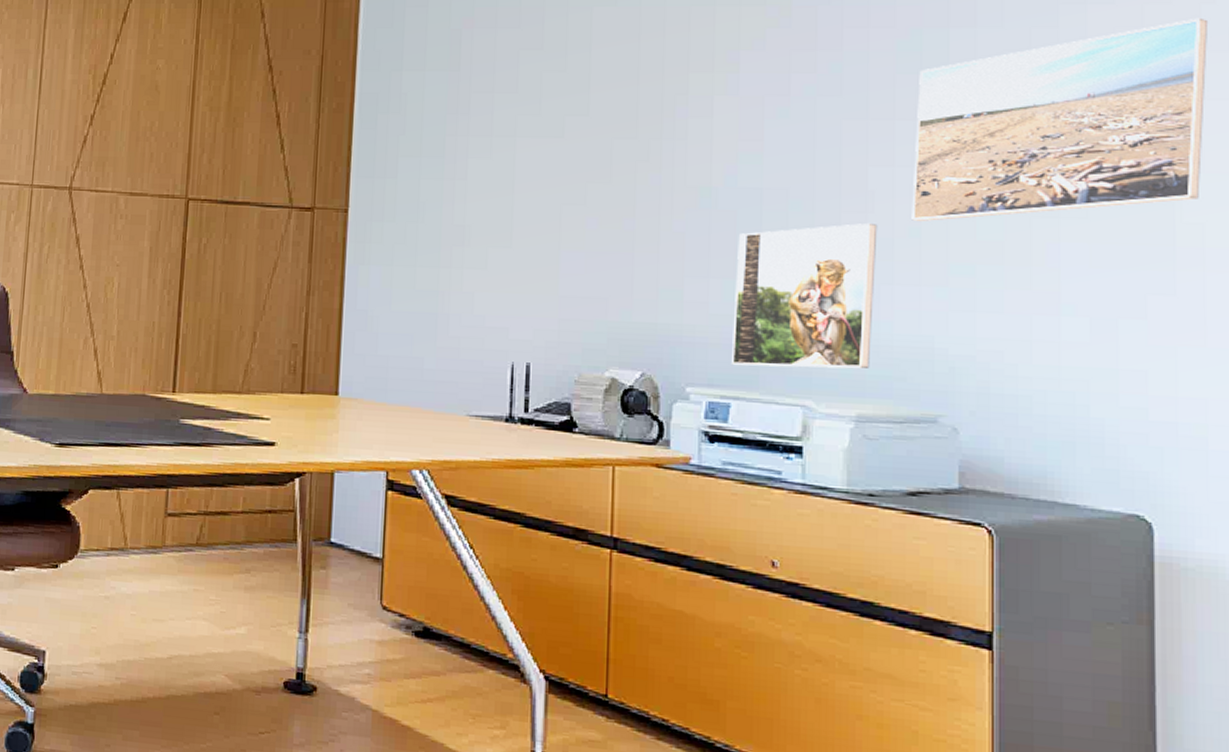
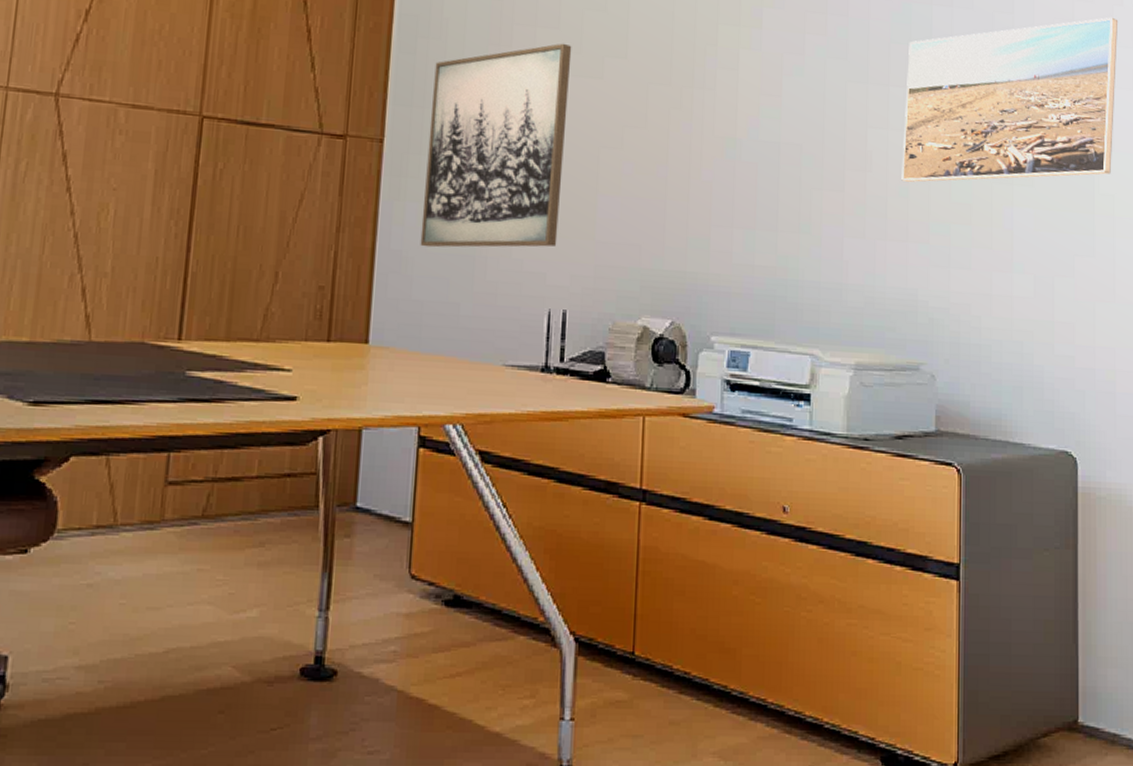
wall art: none [384,106,531,307] -> present [420,43,572,248]
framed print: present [732,222,878,369] -> none [752,181,874,320]

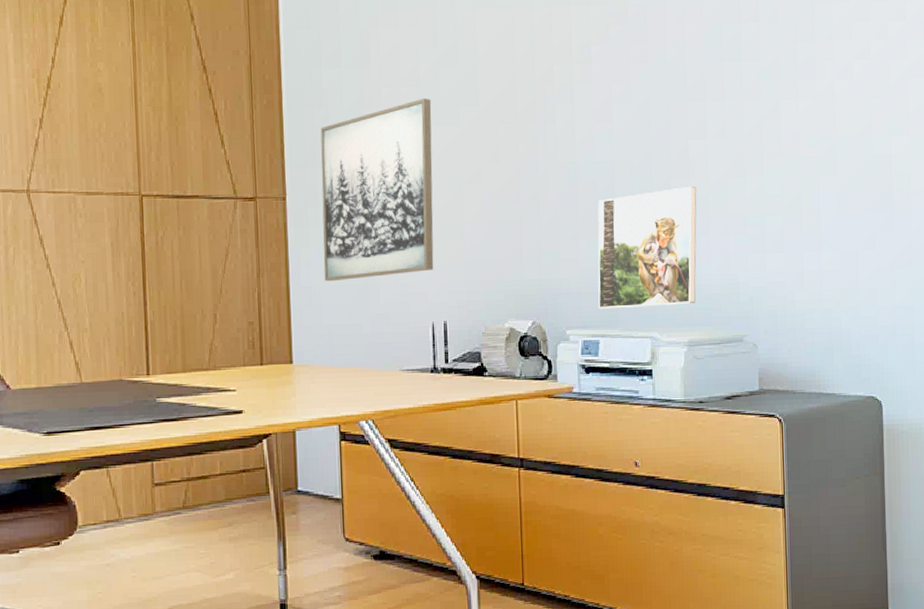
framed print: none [752,181,874,320] -> present [598,186,697,310]
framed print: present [901,17,1119,183] -> none [719,12,910,184]

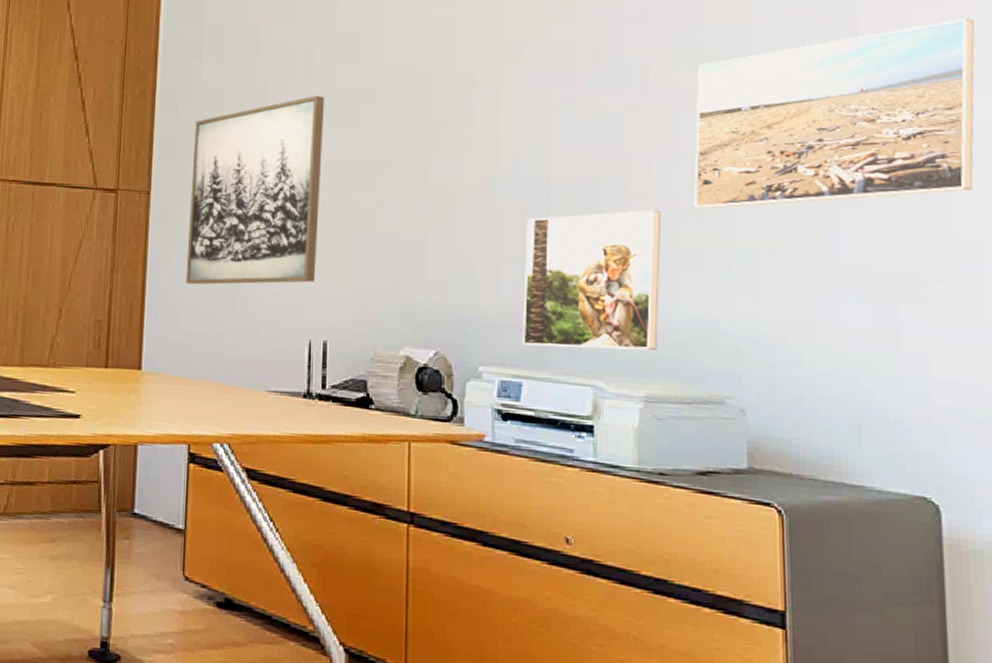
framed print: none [719,12,910,184] -> present [694,18,975,210]

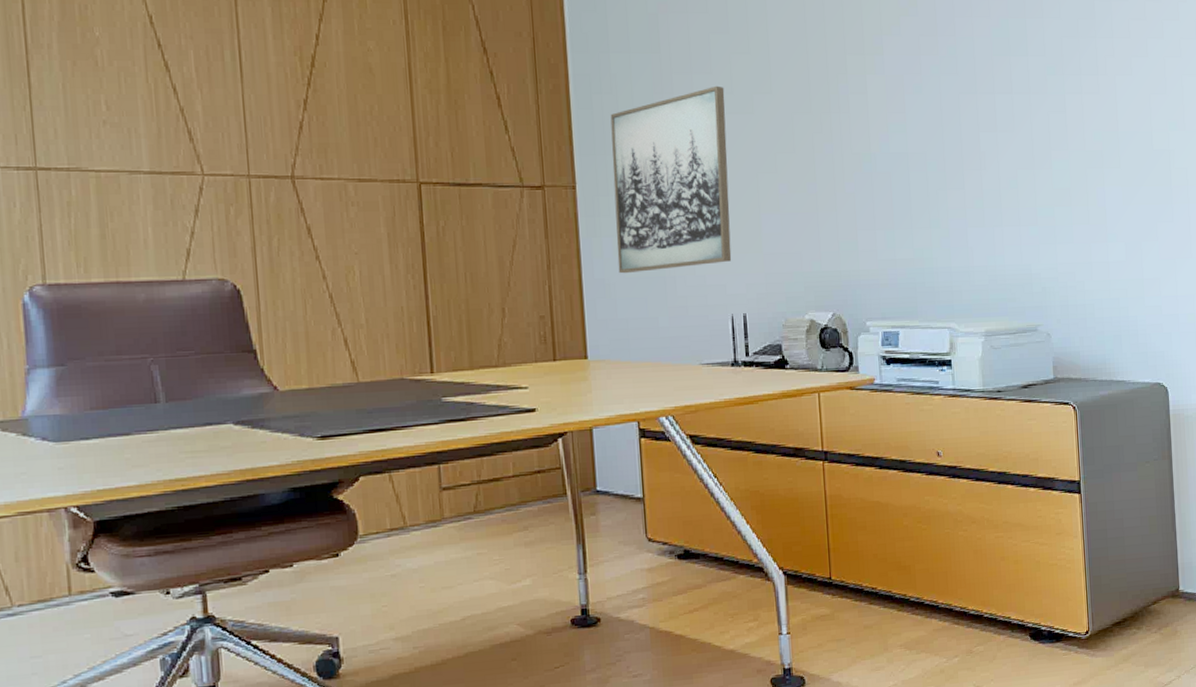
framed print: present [523,209,662,351] -> none [894,178,991,301]
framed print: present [694,18,975,210] -> none [1008,13,1184,176]

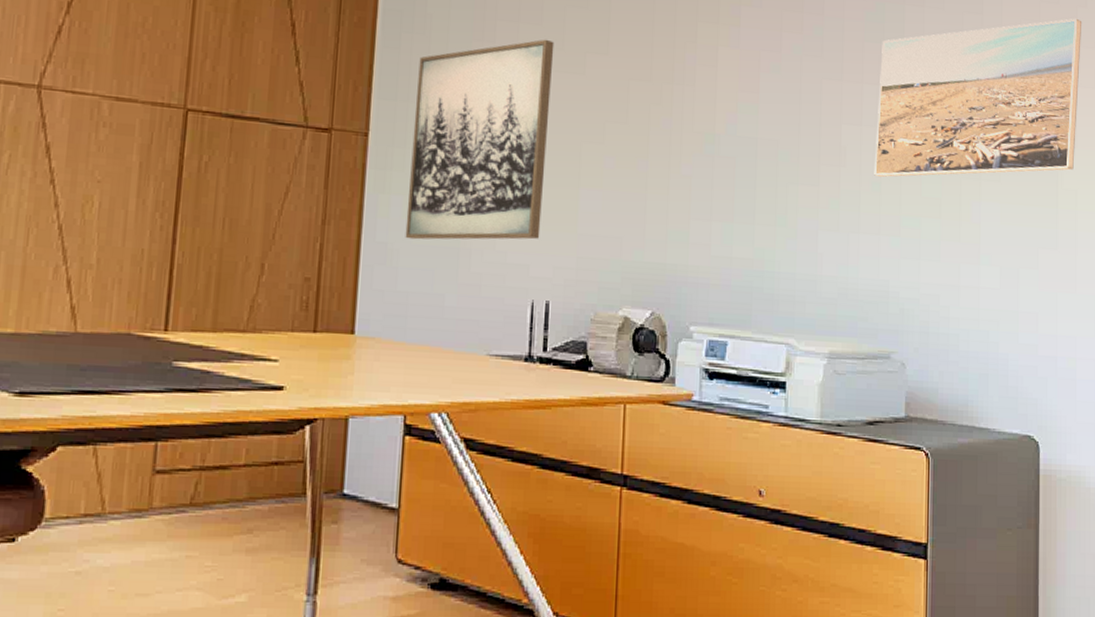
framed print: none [1008,13,1184,176] -> present [874,18,1082,178]

